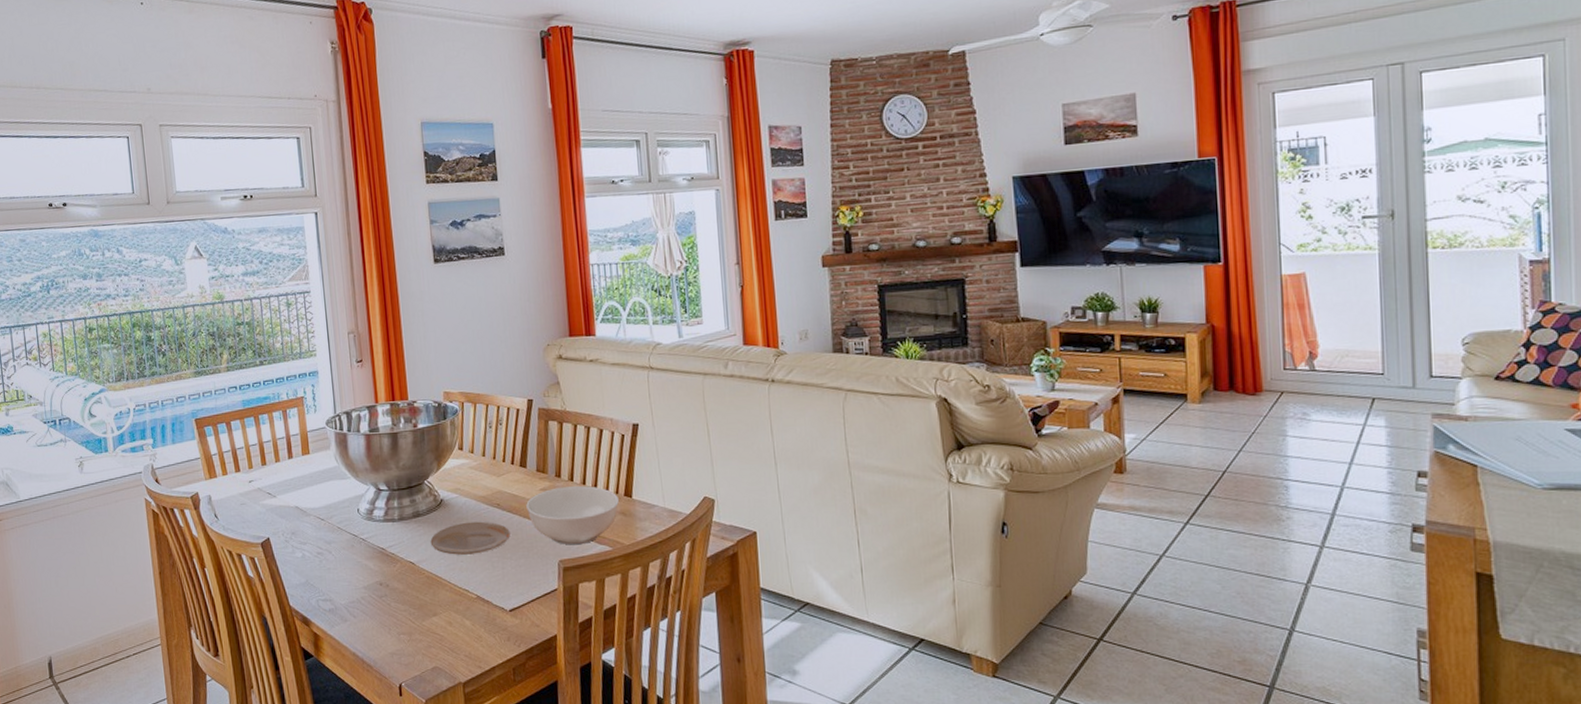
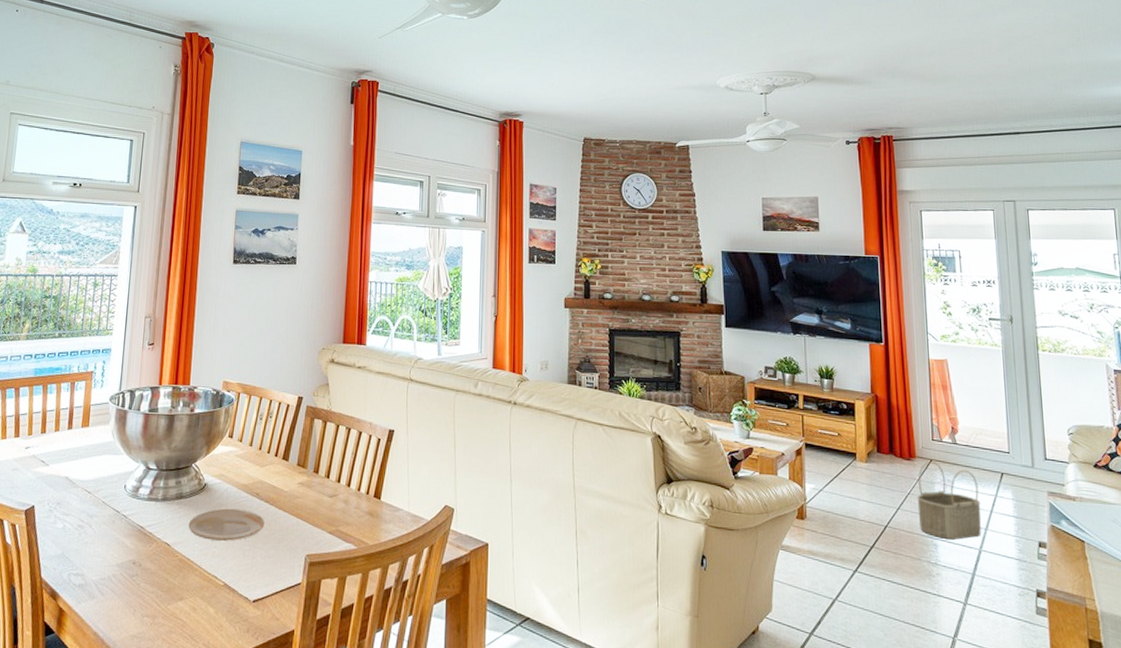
bowl: present [526,486,620,545] -> none [283,483,369,541]
wicker basket: none [1264,394,1345,479] -> present [917,461,982,540]

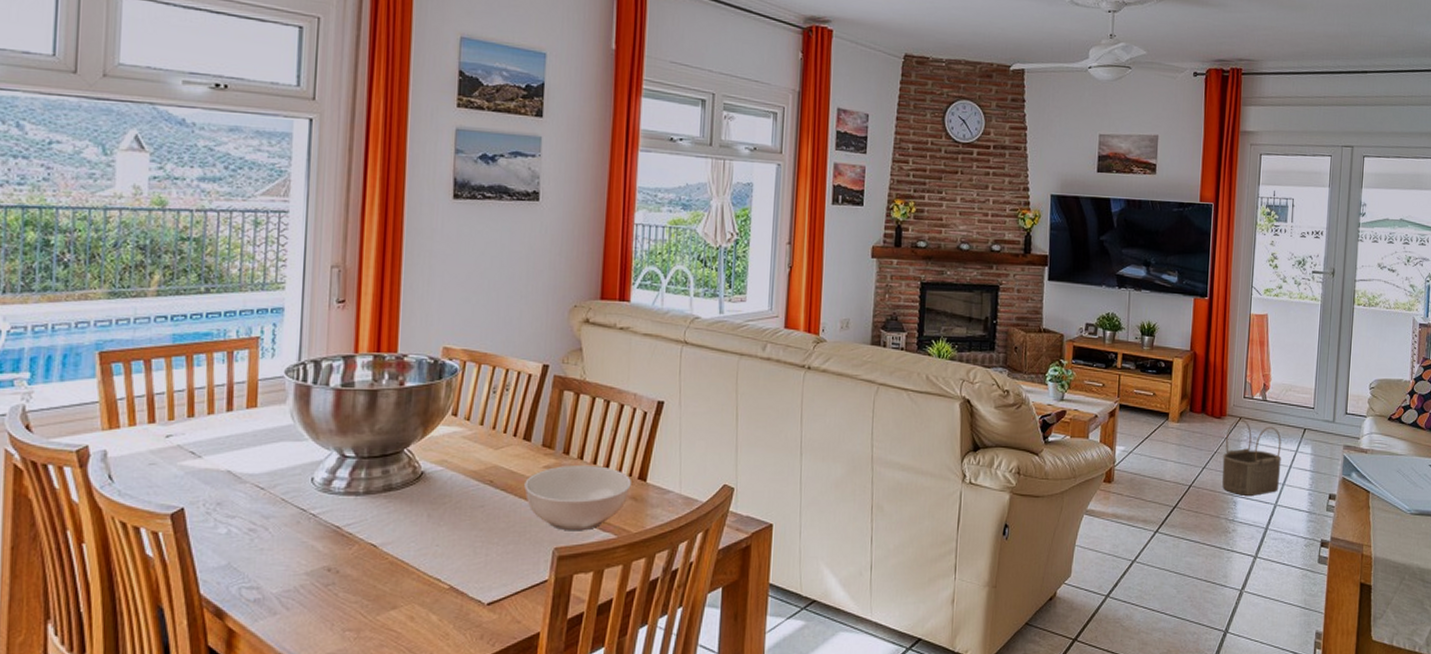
plate: present [188,508,265,541] -> none [401,500,501,538]
bowl: none [283,483,369,541] -> present [524,466,632,531]

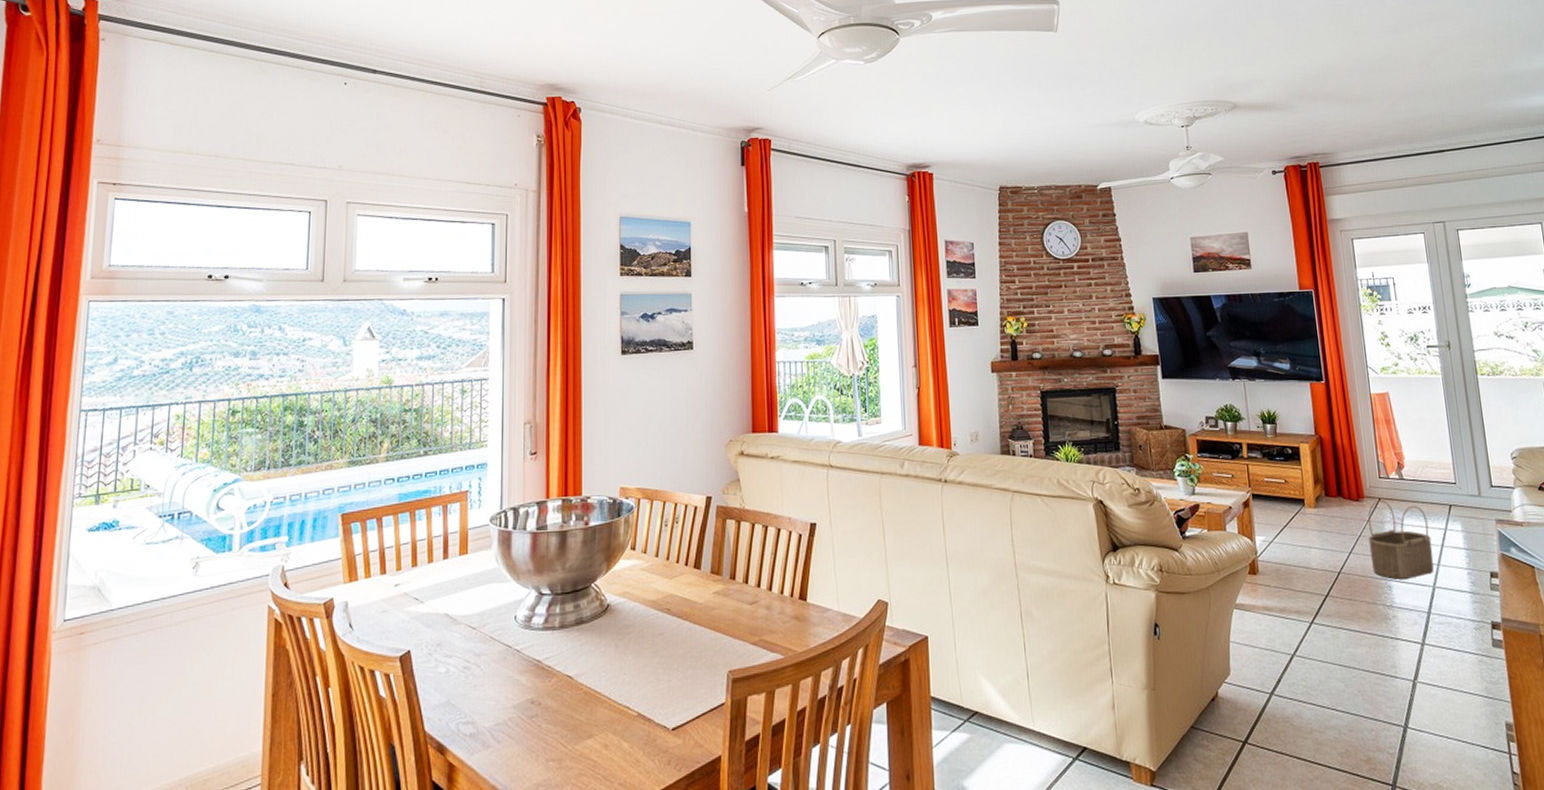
bowl: present [524,466,632,531] -> none [698,589,794,654]

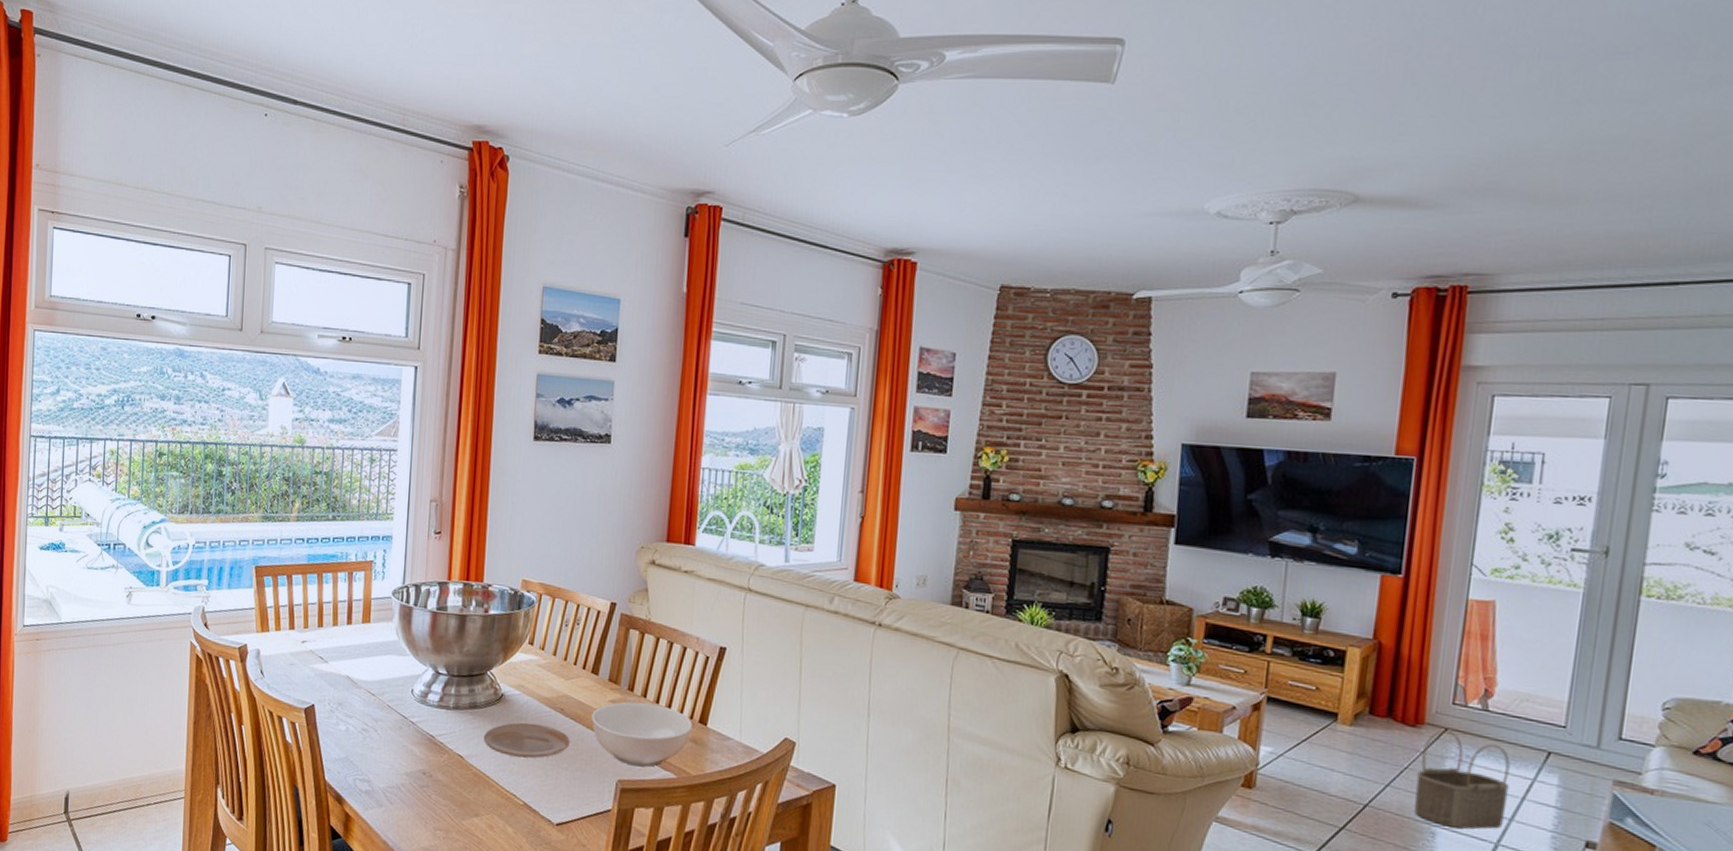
plate: none [592,628,679,667] -> present [483,722,570,759]
bowl: none [698,589,794,654] -> present [591,701,693,767]

